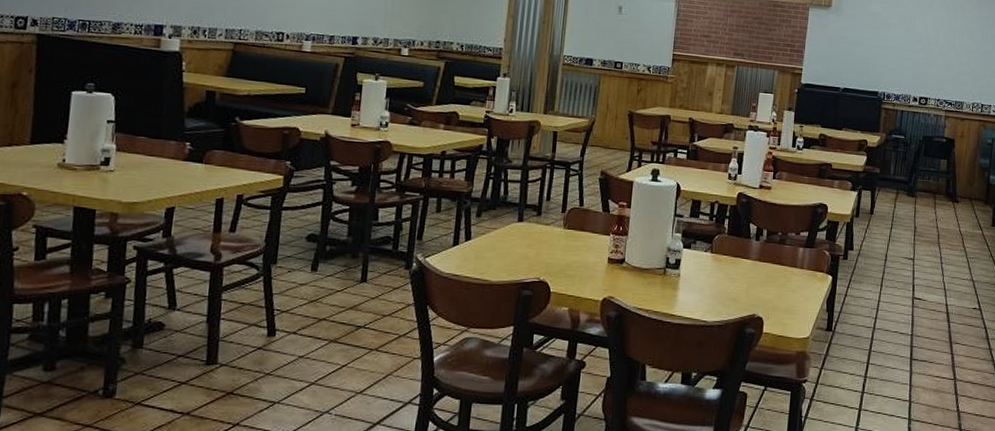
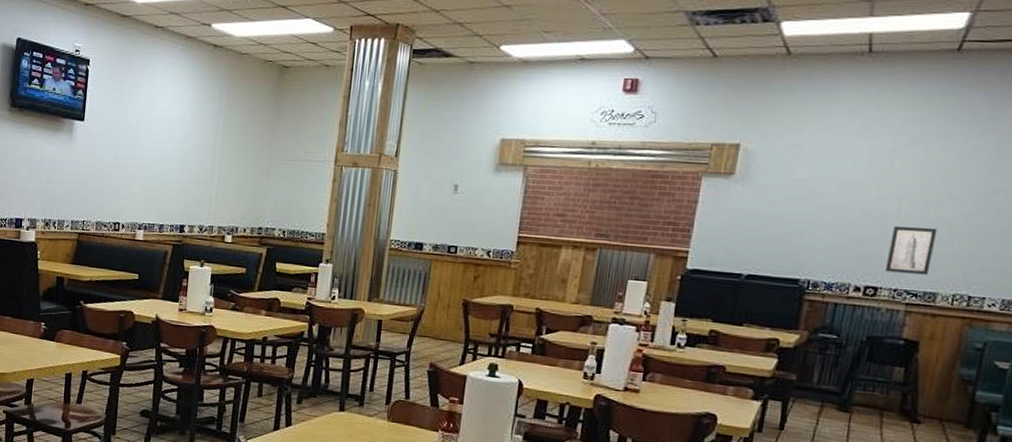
wall art: none [931,51,961,88] -> present [884,226,938,275]

